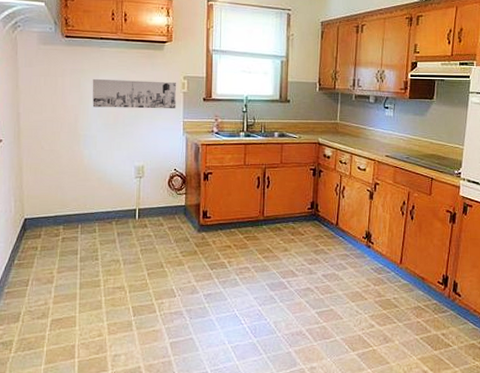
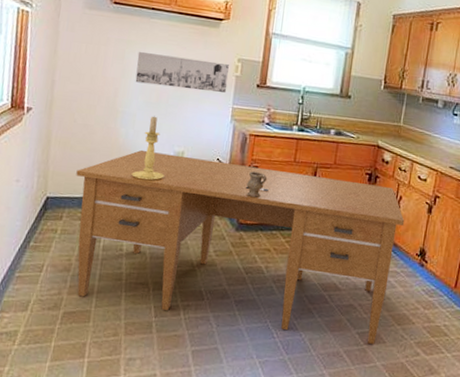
desk: none [49,168,350,321] -> present [76,149,405,344]
candle holder: none [98,136,128,195] -> present [131,116,165,181]
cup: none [202,177,224,200] -> present [245,171,269,198]

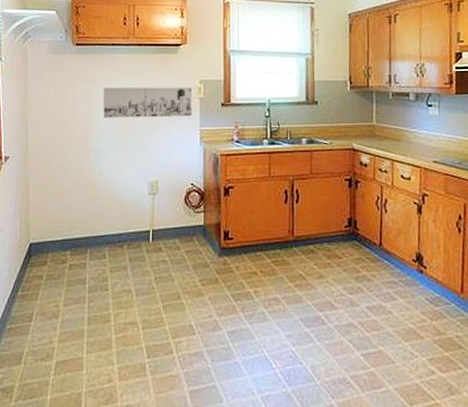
desk: present [76,149,405,344] -> none [56,184,395,366]
candle holder: present [131,116,165,181] -> none [109,149,141,215]
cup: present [245,171,269,198] -> none [223,192,247,218]

